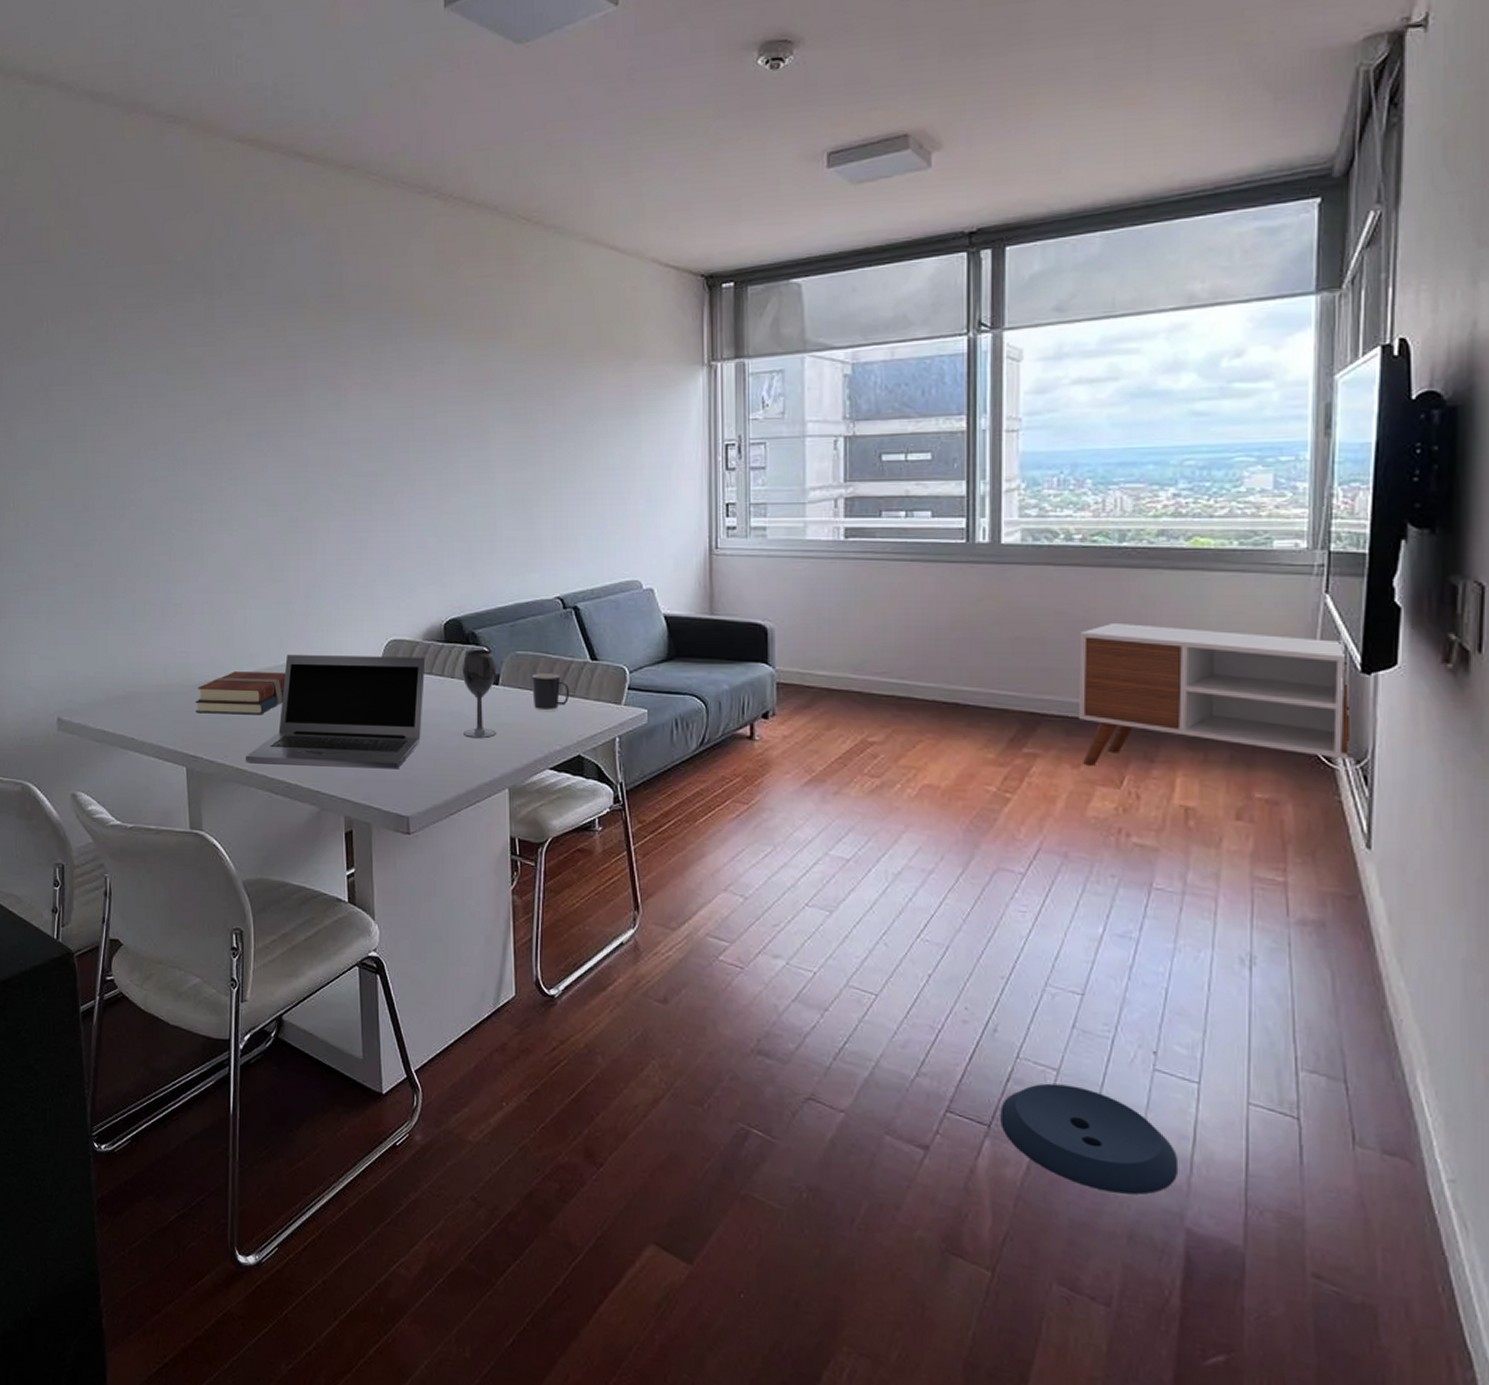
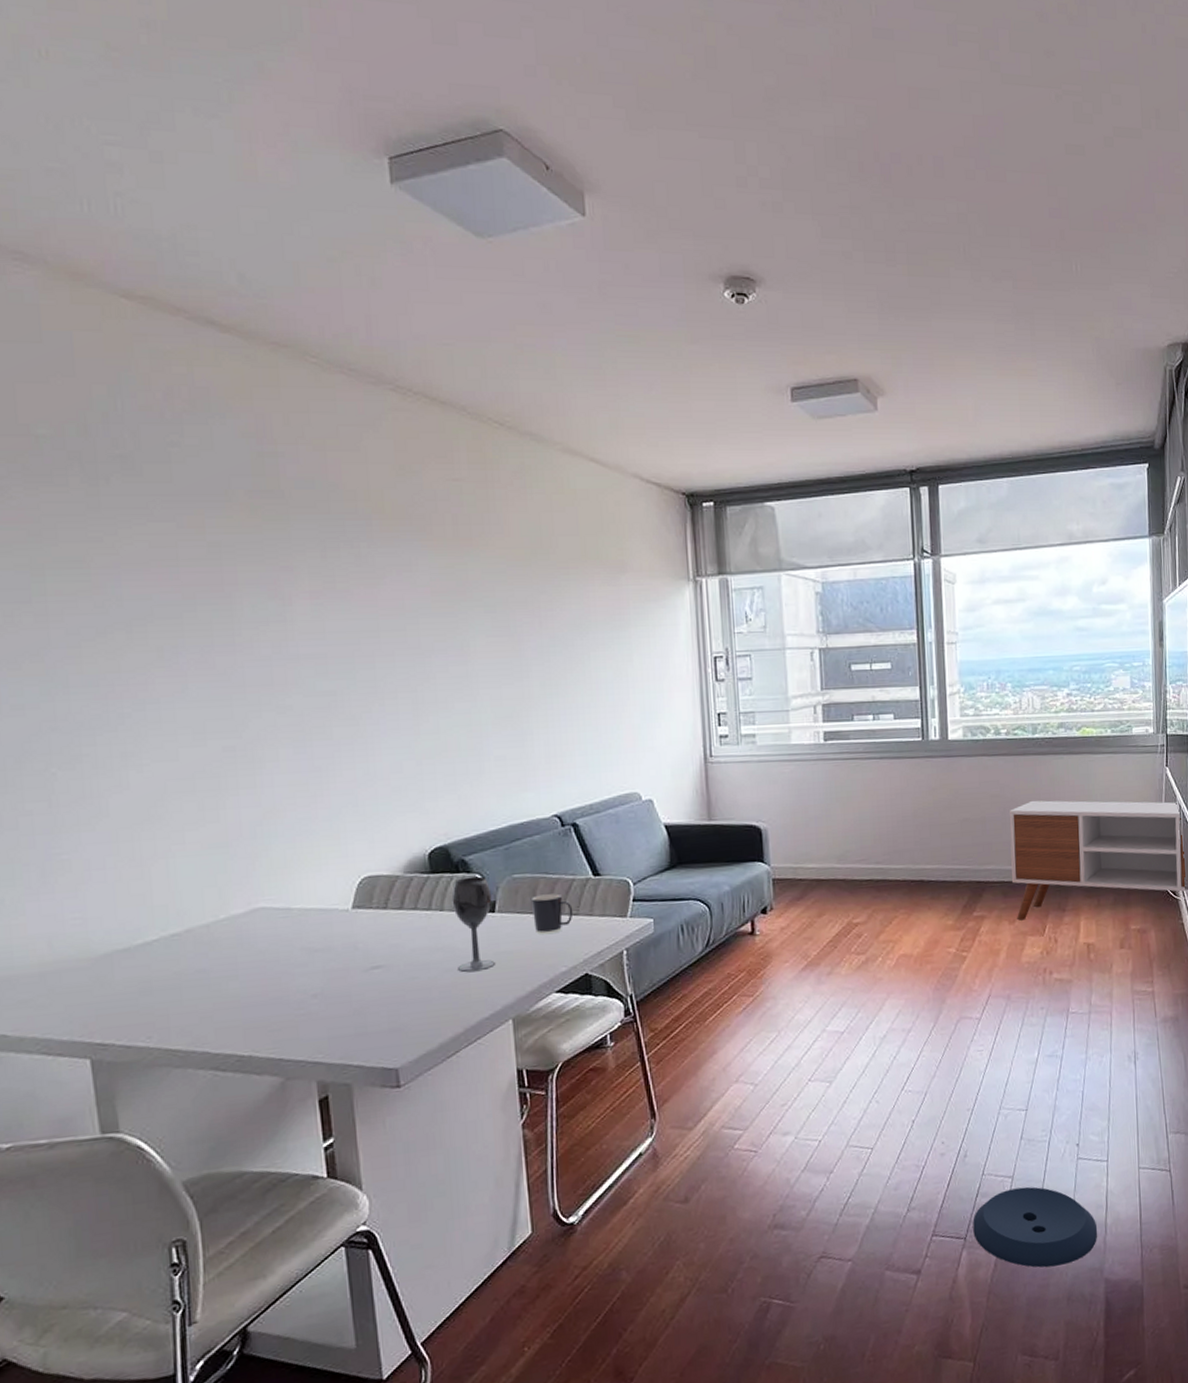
books: present [195,671,286,715] -> none [100,928,229,991]
laptop: present [246,655,426,769] -> none [178,891,409,1040]

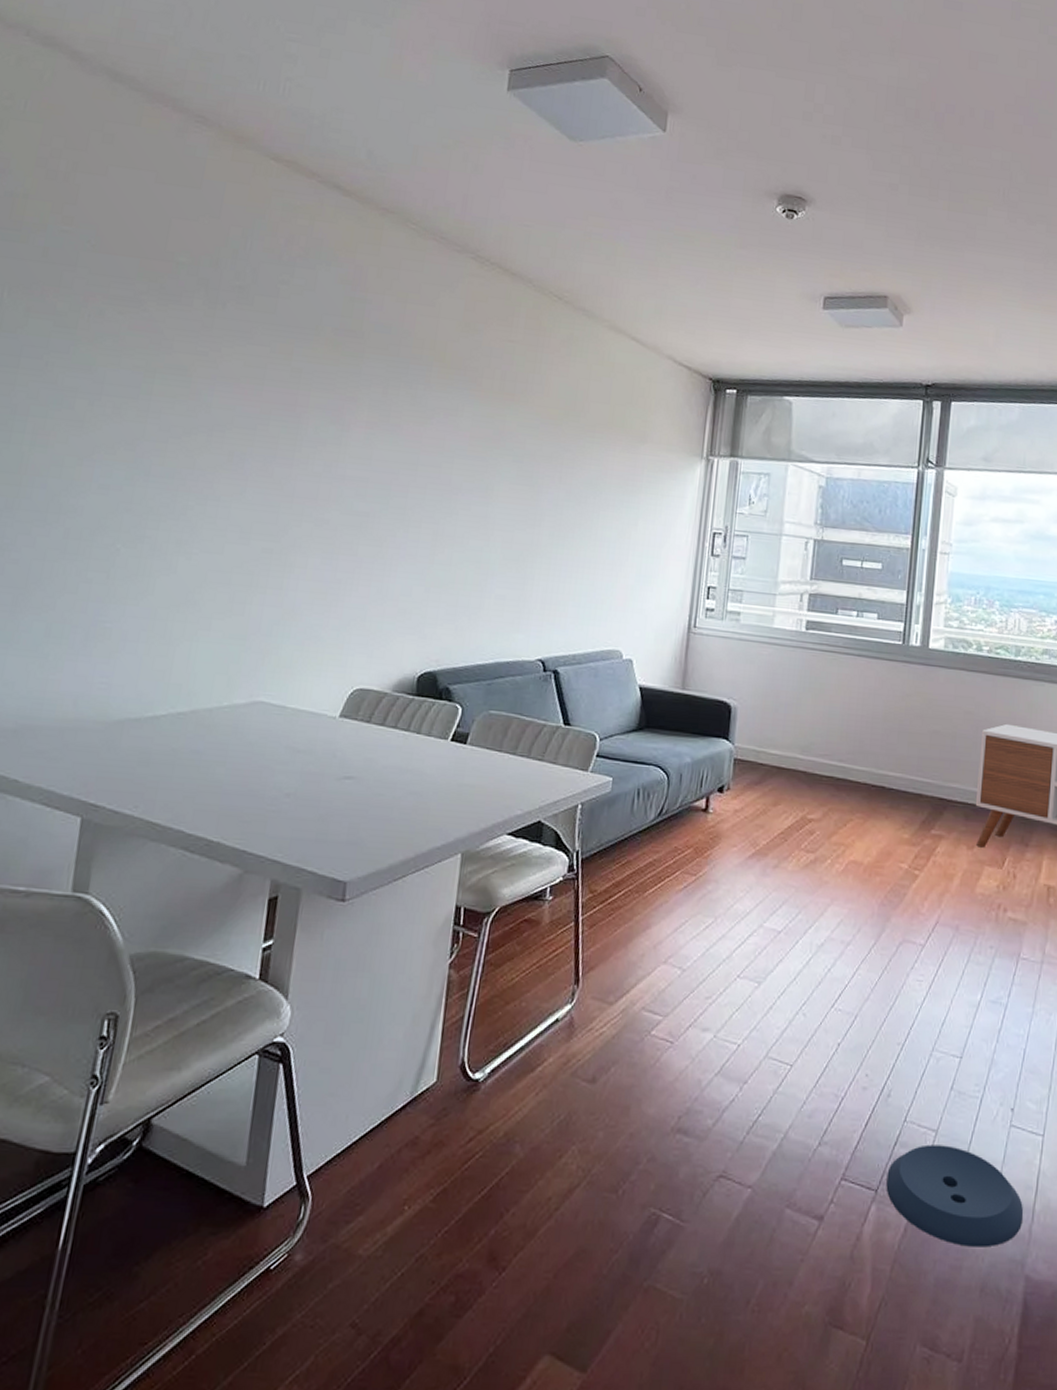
wine glass: present [451,876,495,973] -> none [421,705,467,800]
mug: present [530,893,573,935] -> none [499,734,539,776]

